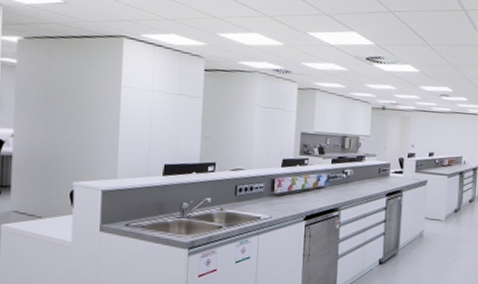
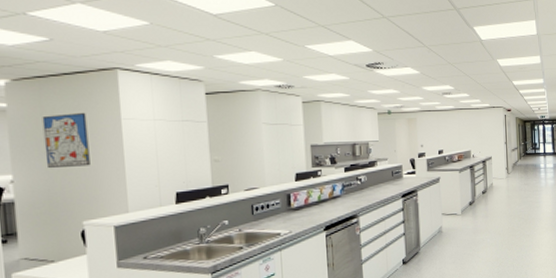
wall art: none [46,75,89,129] -> present [42,113,90,169]

